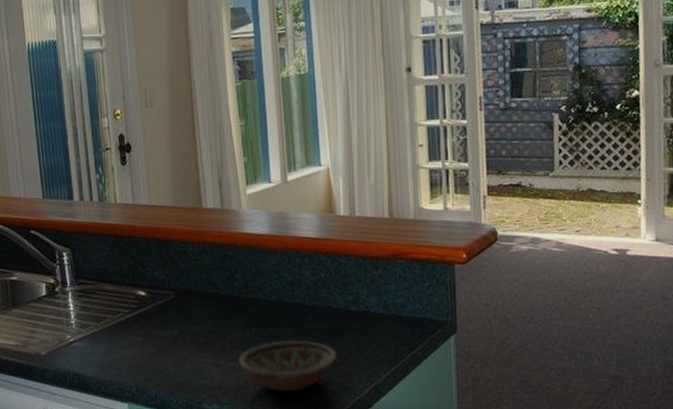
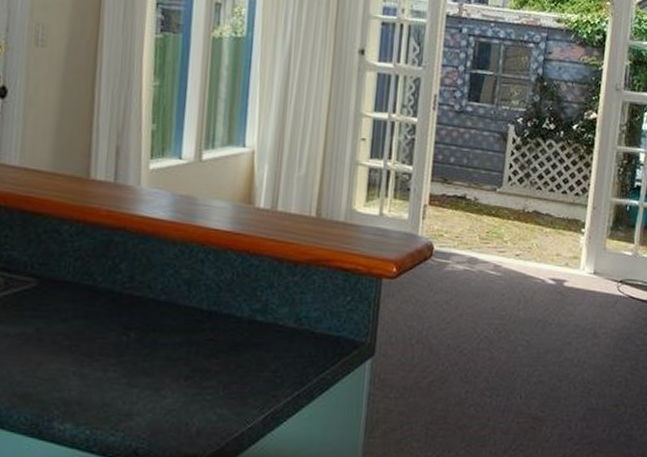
bowl: present [239,340,337,392] -> none [108,350,232,413]

